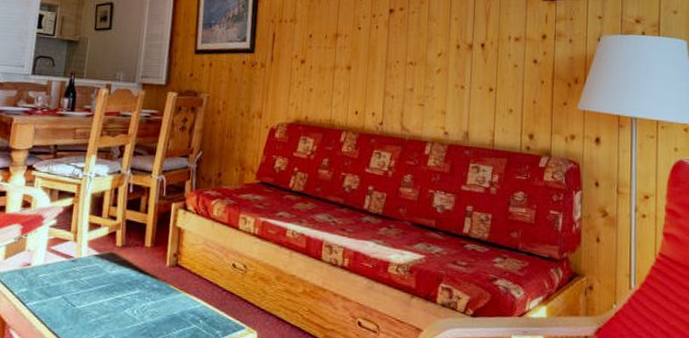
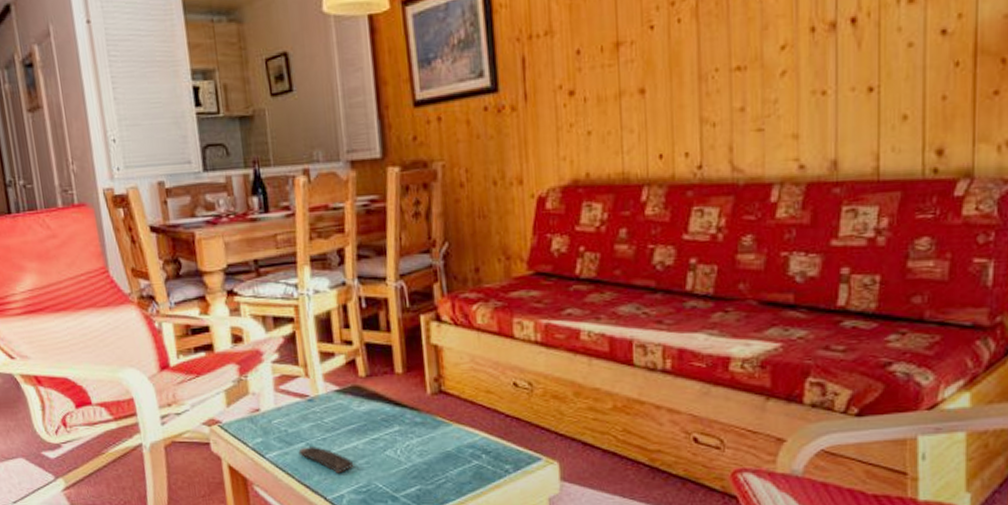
remote control: none [54,300,97,326] -> present [298,447,354,474]

